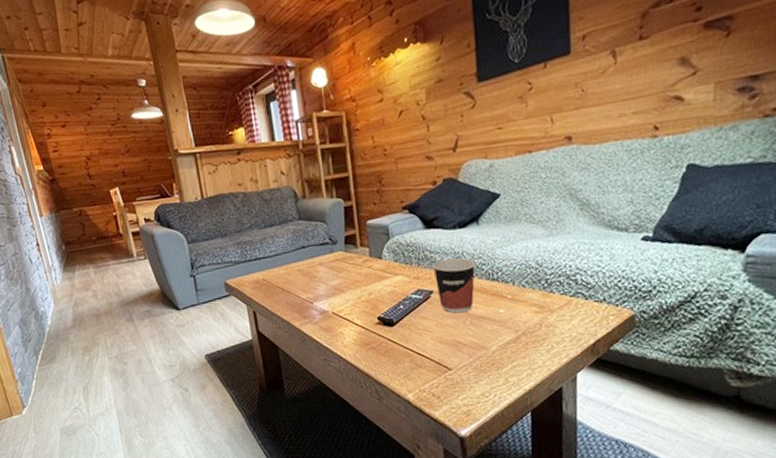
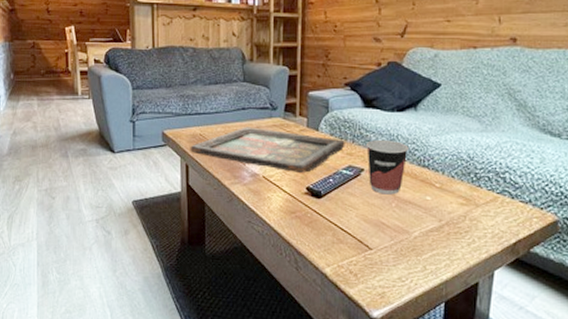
decorative tray: none [254,264,411,304] -> present [190,126,345,173]

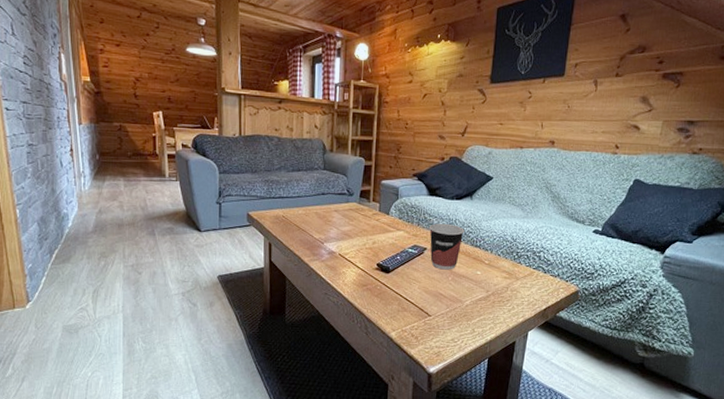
decorative tray: present [190,126,345,173] -> none [273,210,412,251]

